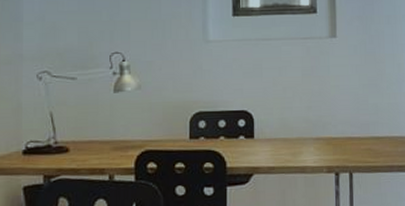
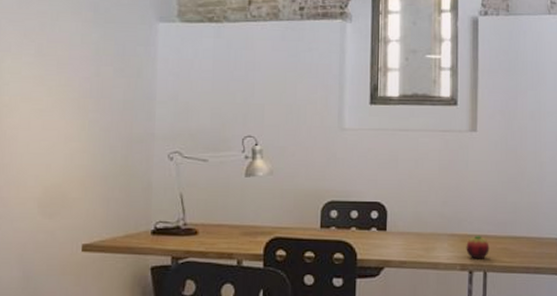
fruit: none [331,137,354,161] -> present [466,235,490,259]

